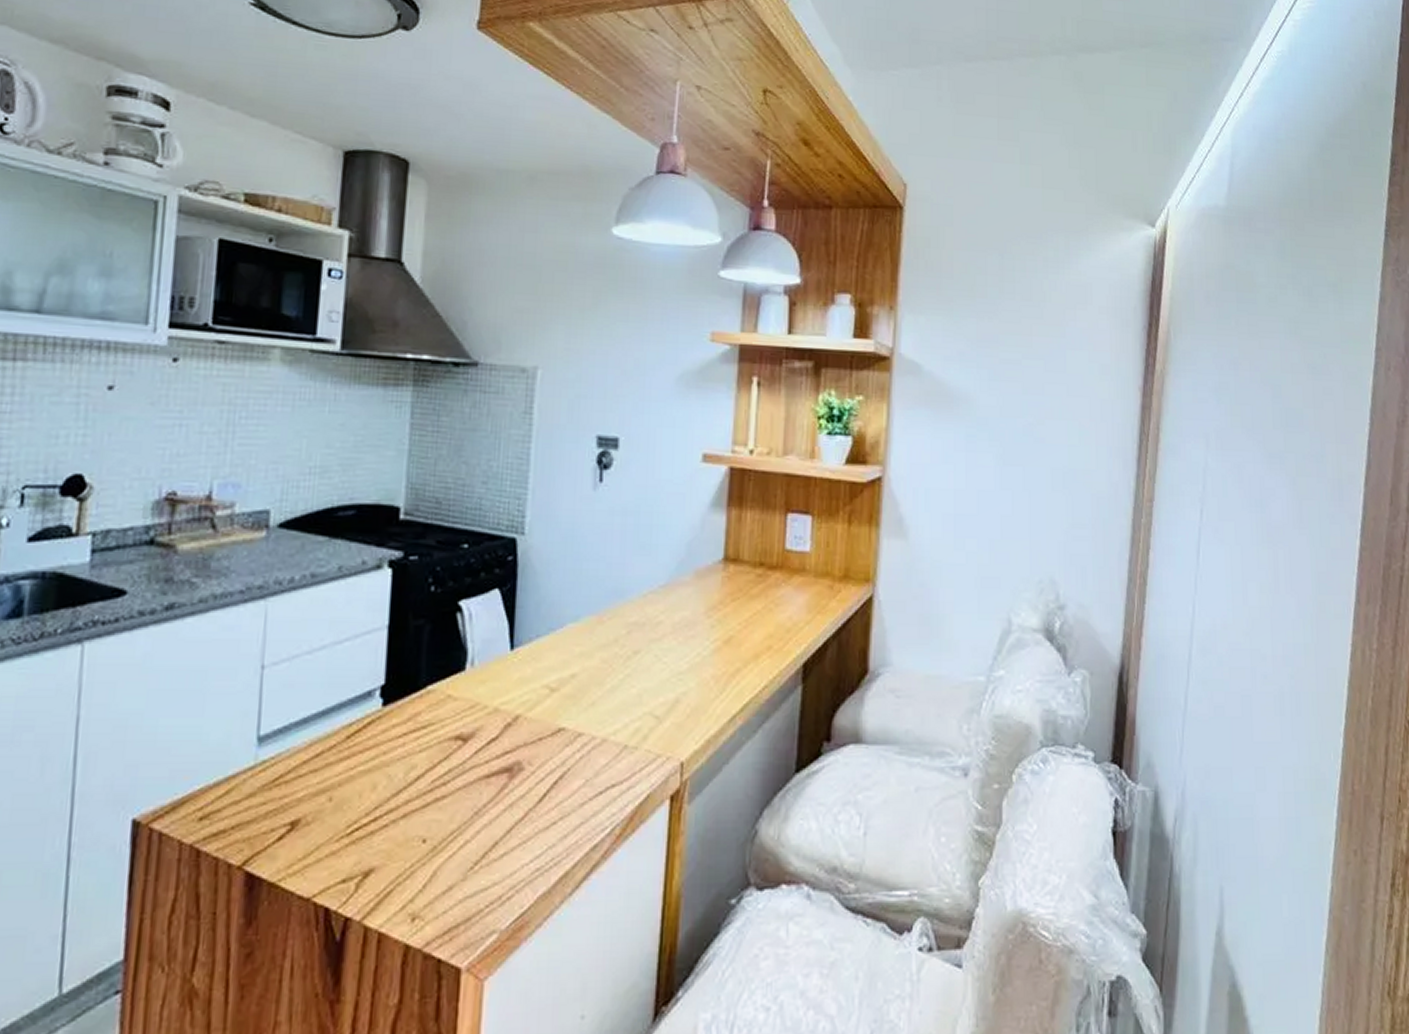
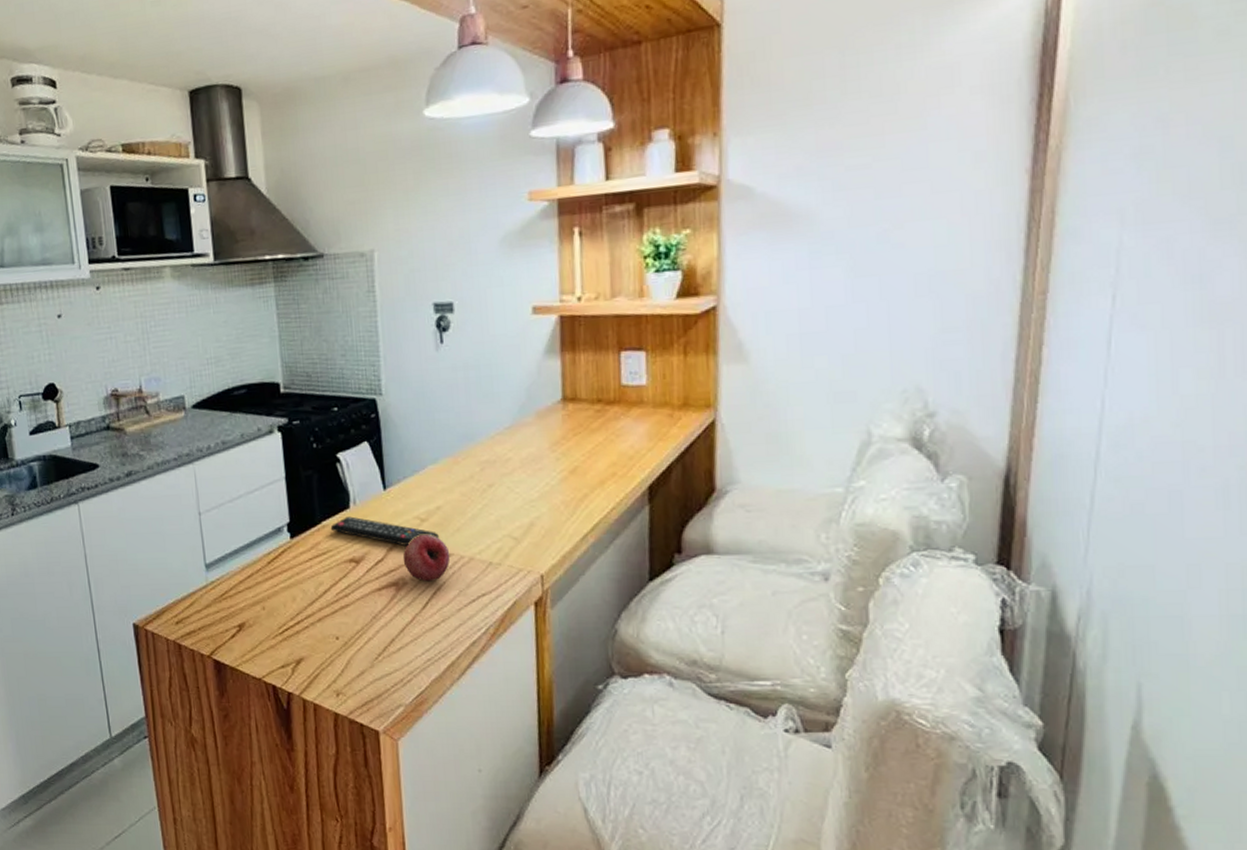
remote control: none [437,681,569,721] -> present [330,516,439,546]
fruit: none [522,707,580,768] -> present [402,534,450,582]

